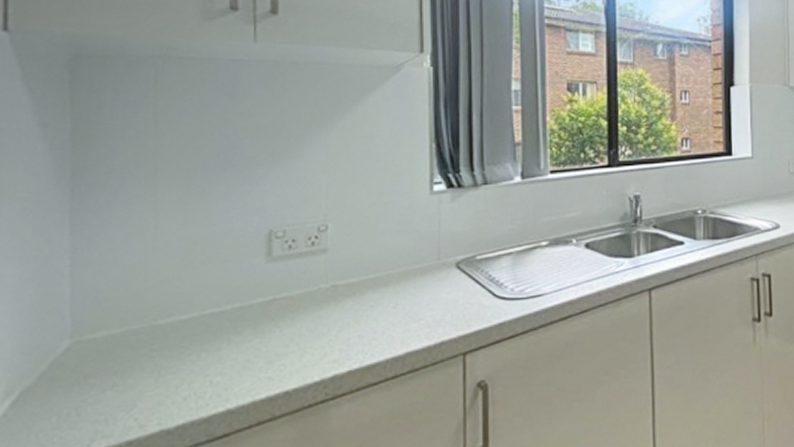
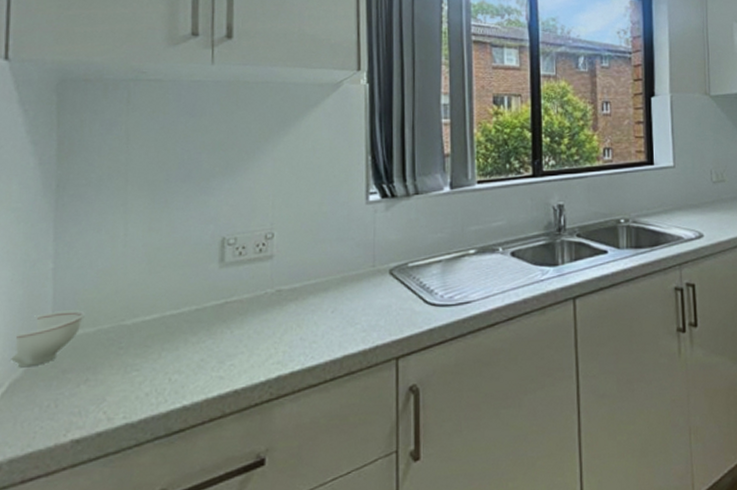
bowl: none [20,310,110,374] -> present [9,310,85,368]

